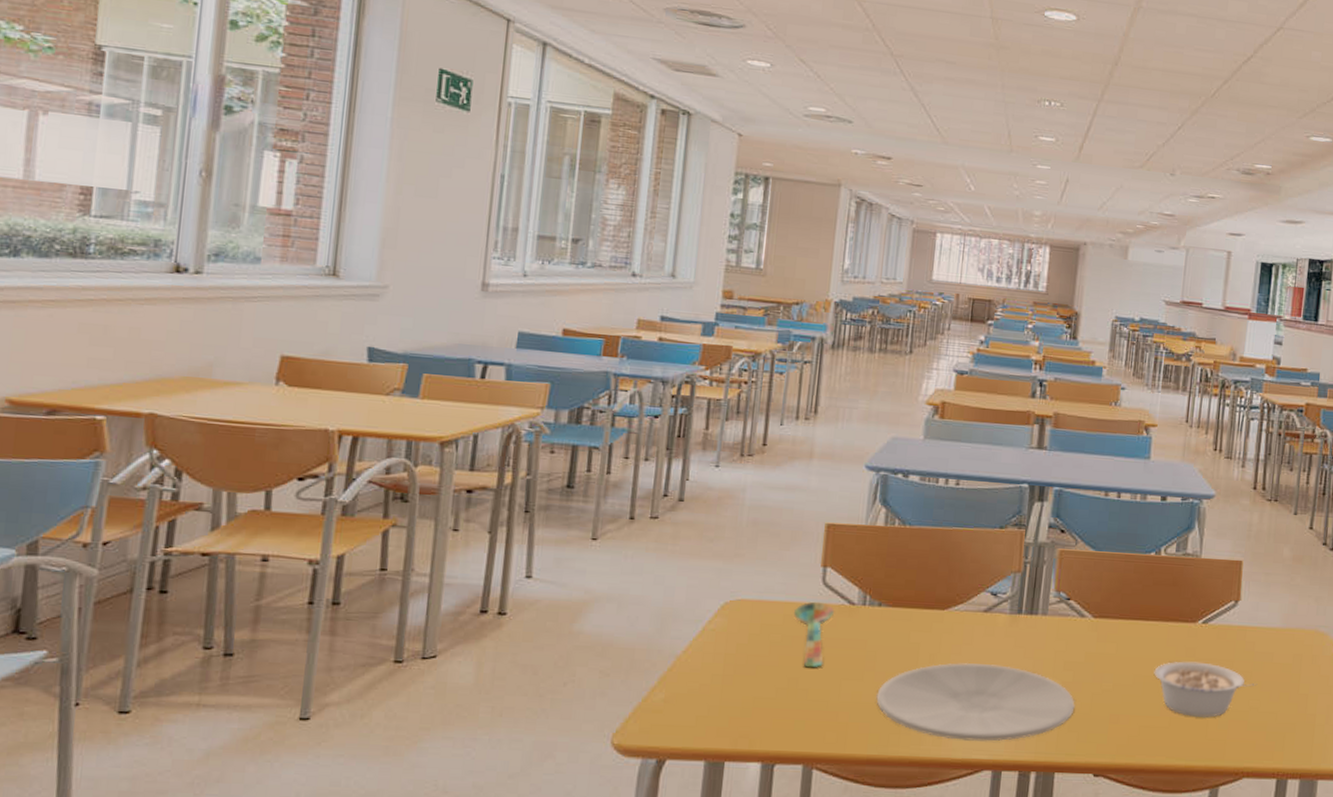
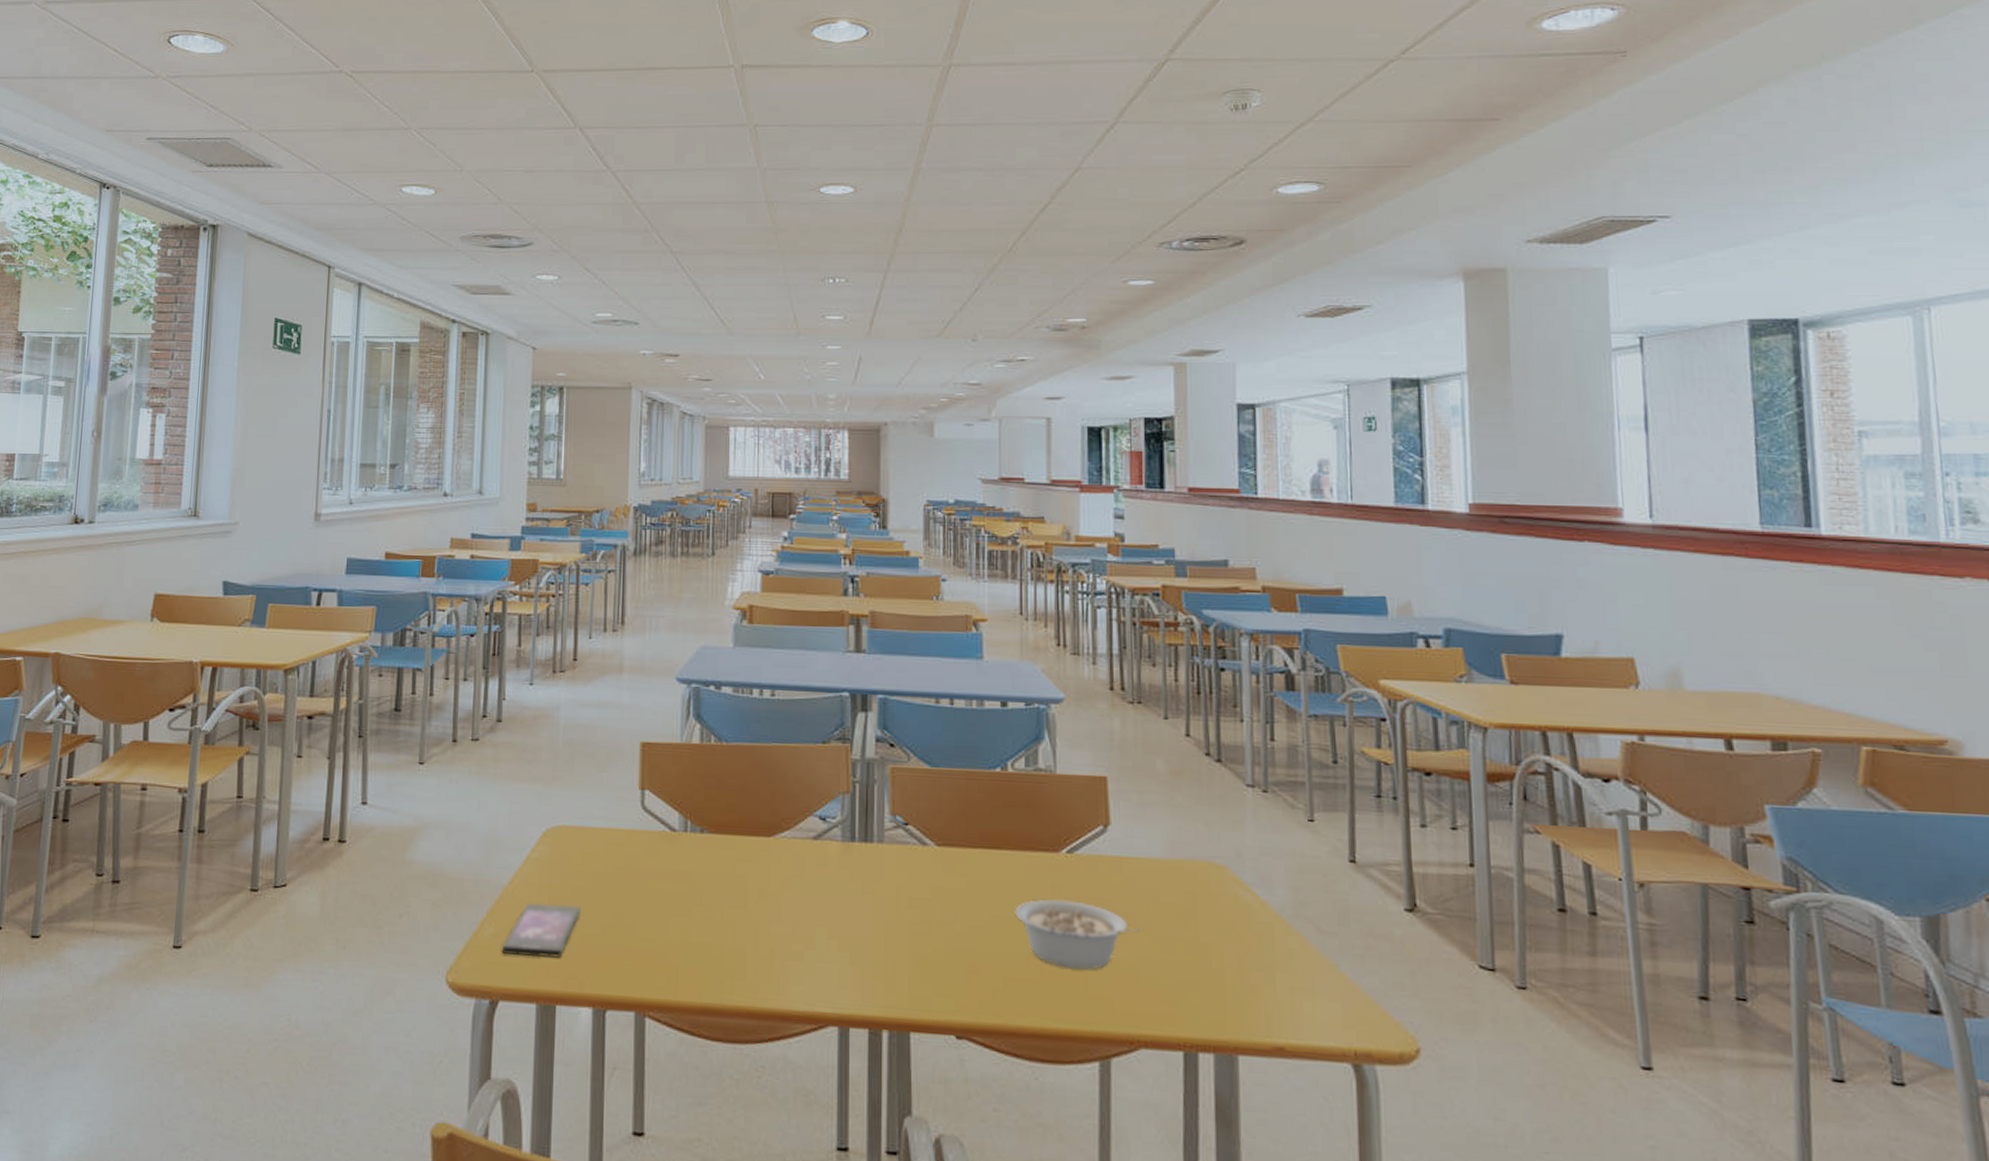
smartphone: none [671,670,756,720] -> present [501,903,581,958]
spoon: present [793,601,835,668] -> none [614,828,656,902]
plate: present [876,663,1075,741] -> none [706,898,926,992]

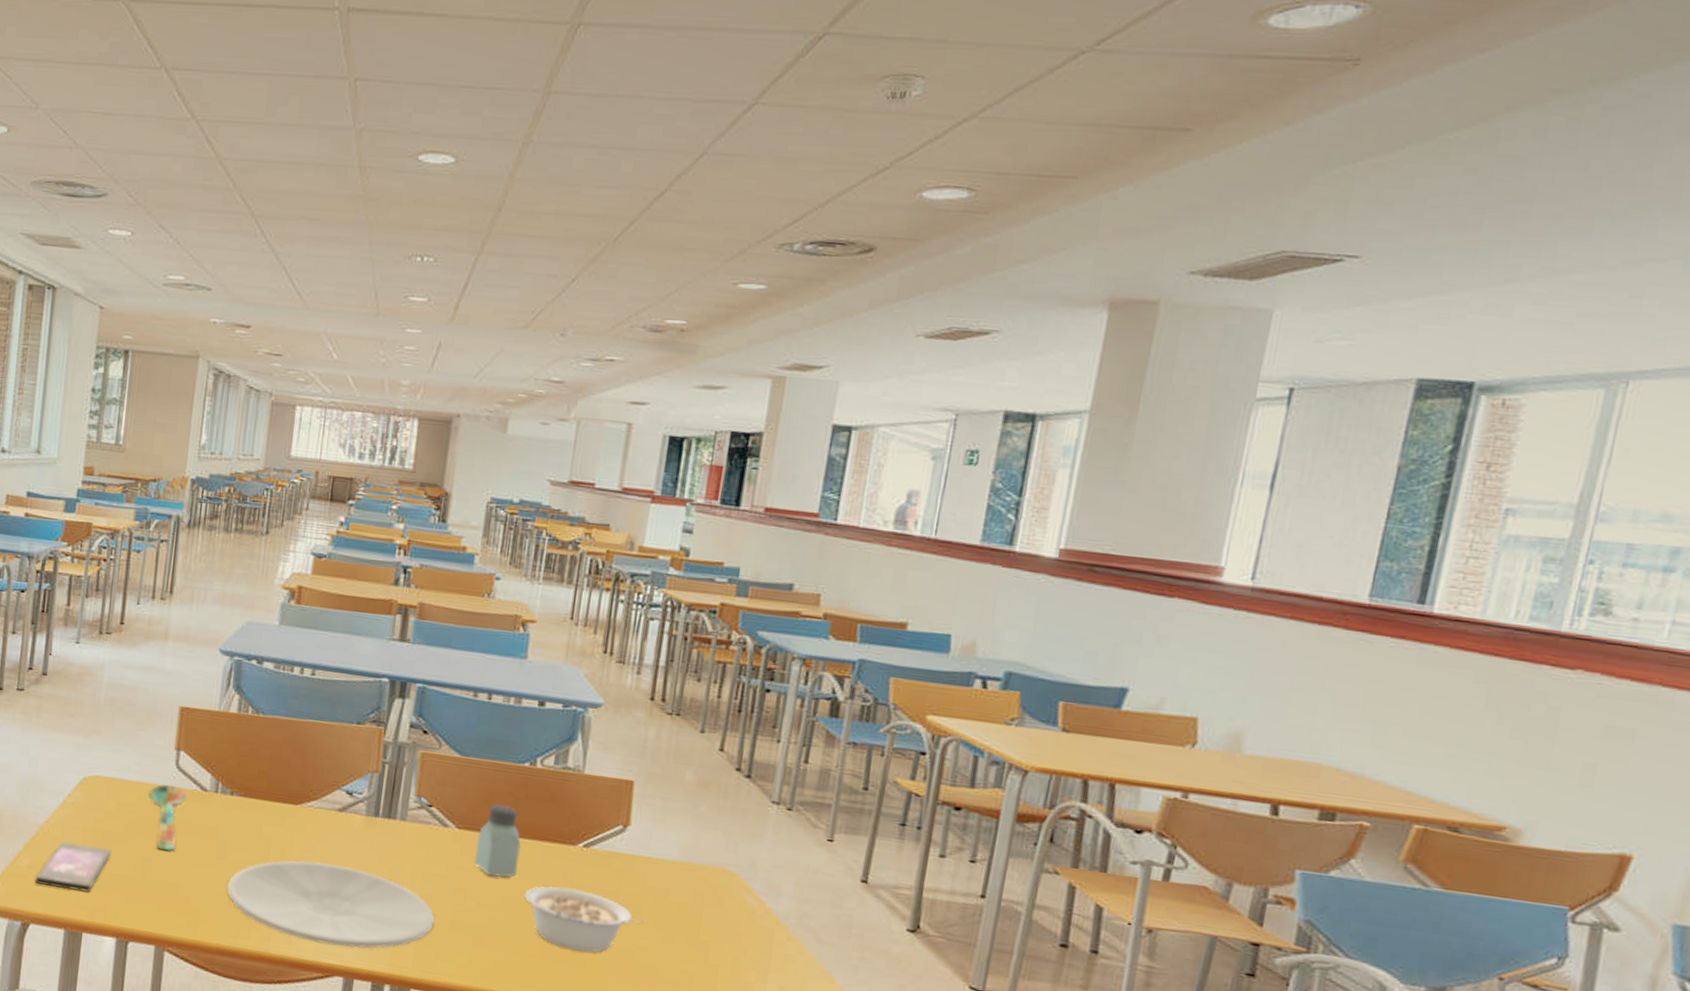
spoon: none [614,828,656,902] -> present [147,784,188,851]
plate: none [706,898,926,992] -> present [227,860,435,949]
saltshaker: none [959,814,1004,896] -> present [475,803,521,878]

